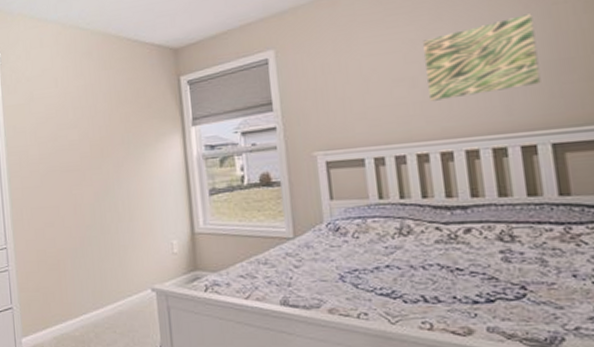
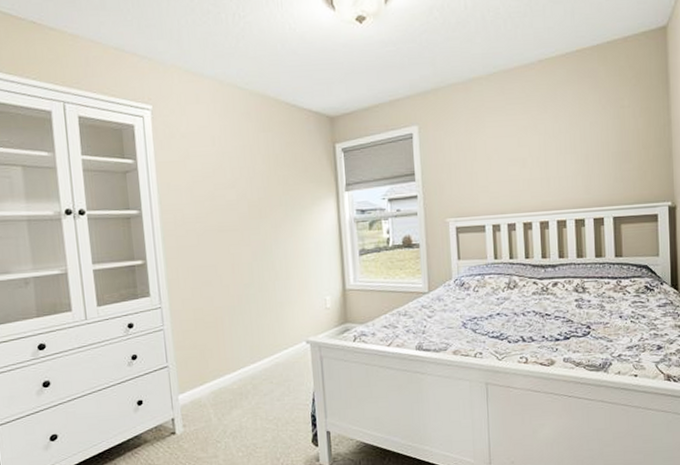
wall art: present [423,13,541,101] -> none [533,113,609,179]

